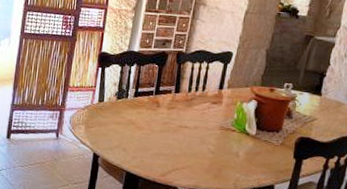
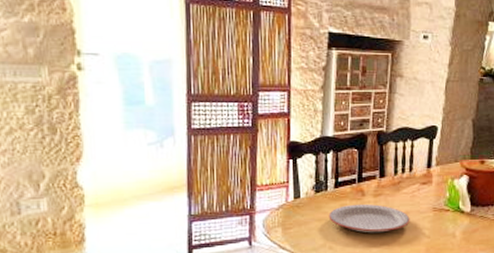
plate: none [125,113,198,143] -> present [328,203,410,233]

